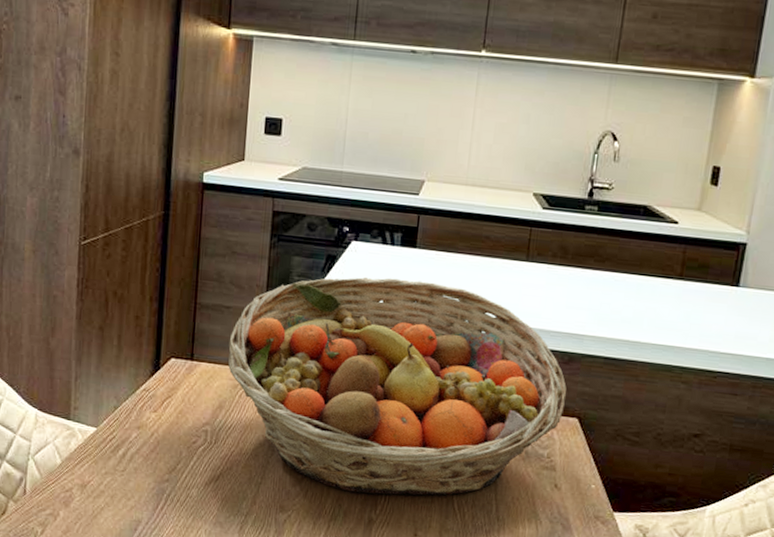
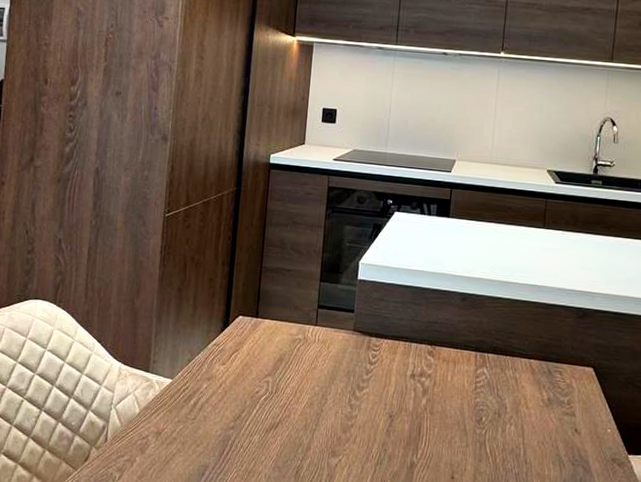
fruit basket: present [228,277,567,495] -> none [288,243,583,440]

